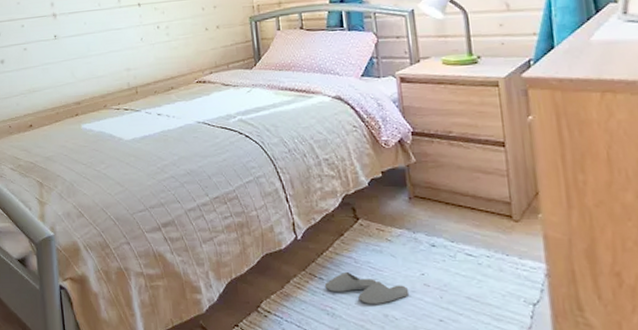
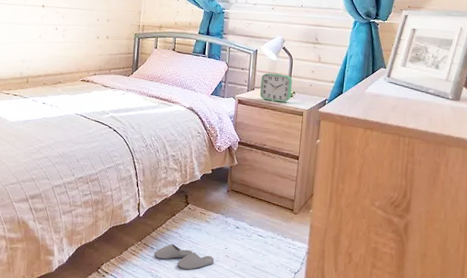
alarm clock: none [426,35,476,73] -> present [260,73,293,103]

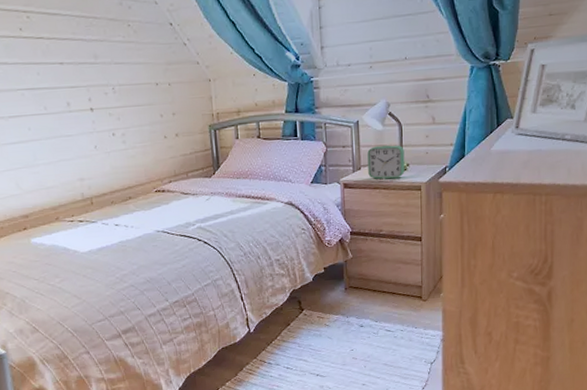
slippers: present [153,243,215,270] -> none [272,354,341,380]

